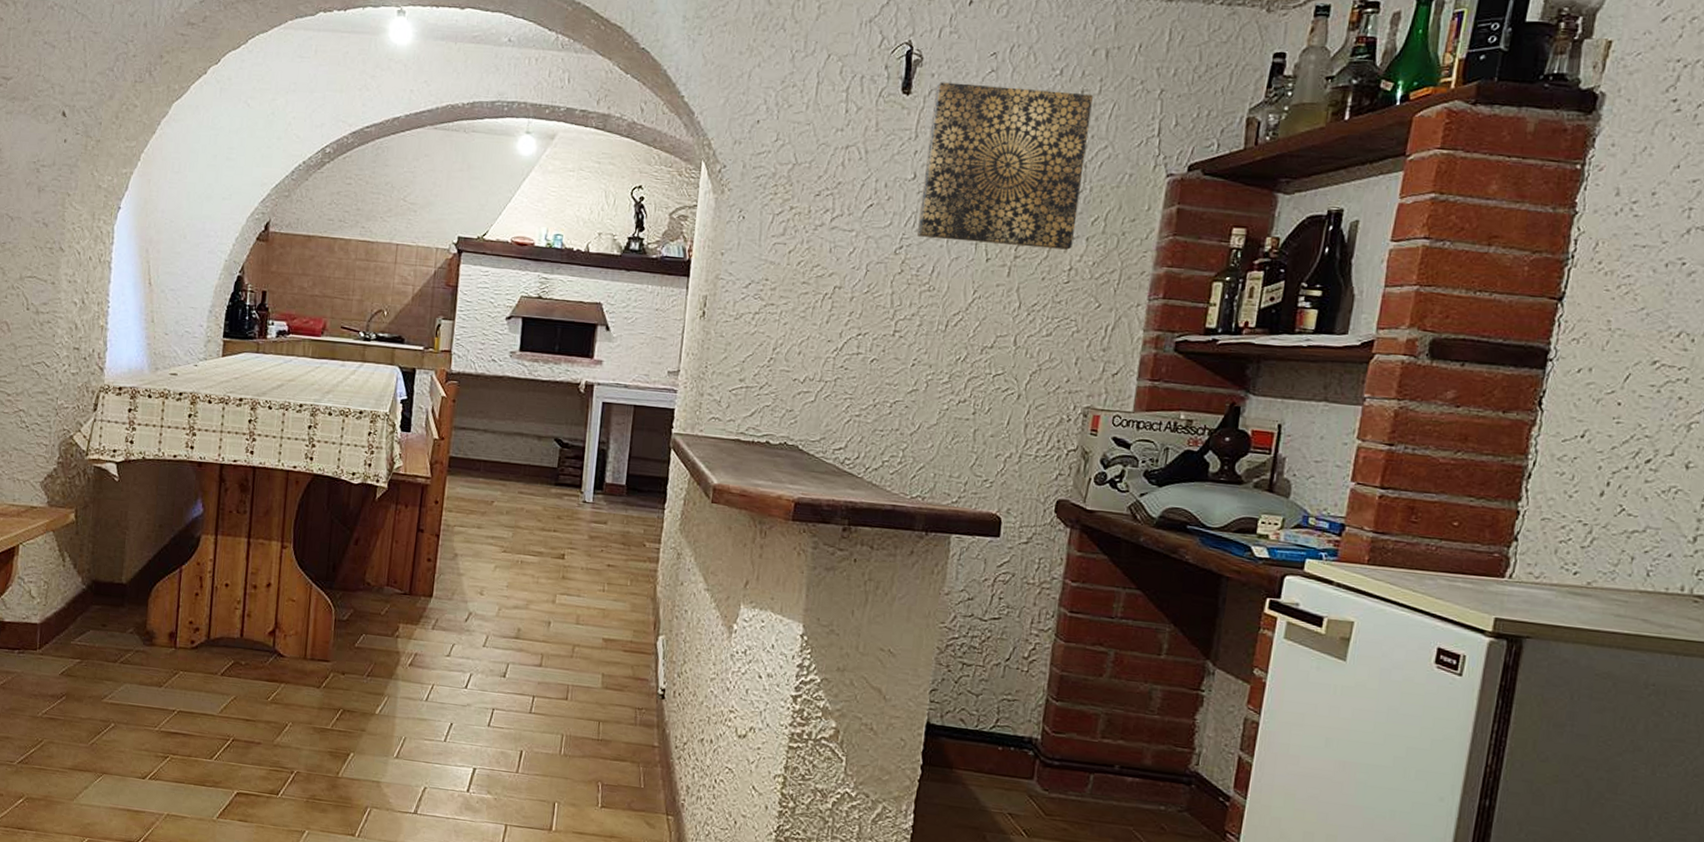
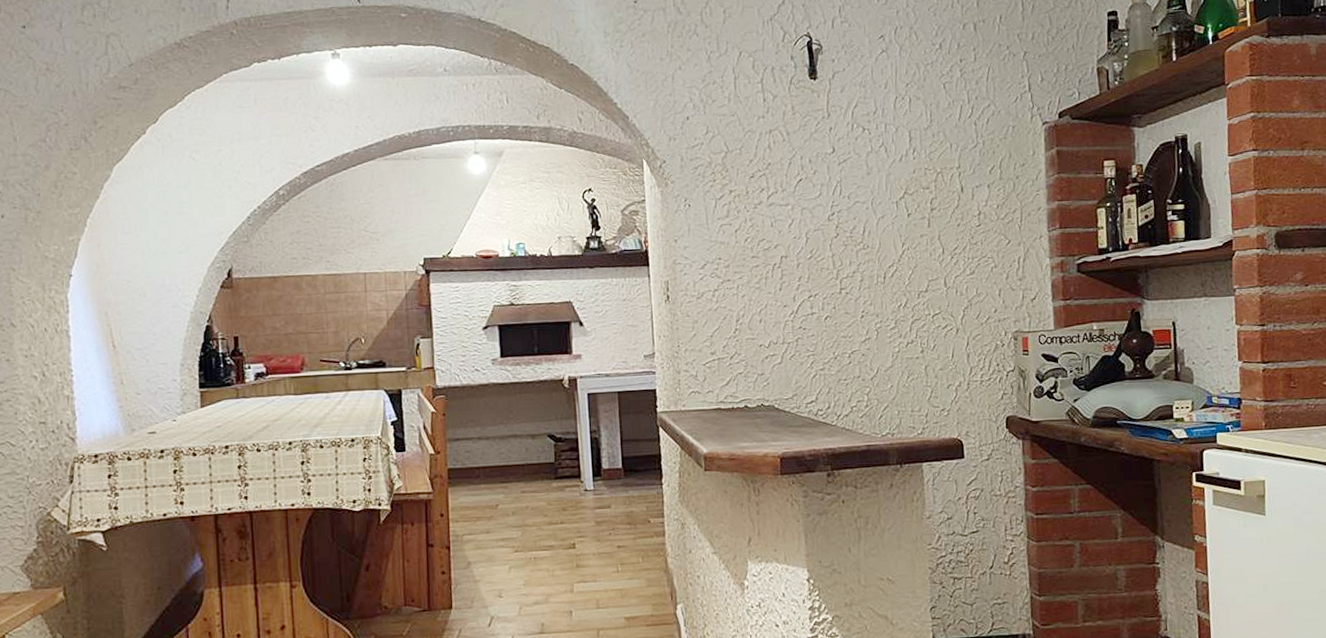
wall art: present [917,82,1093,250] -> none [838,62,977,203]

